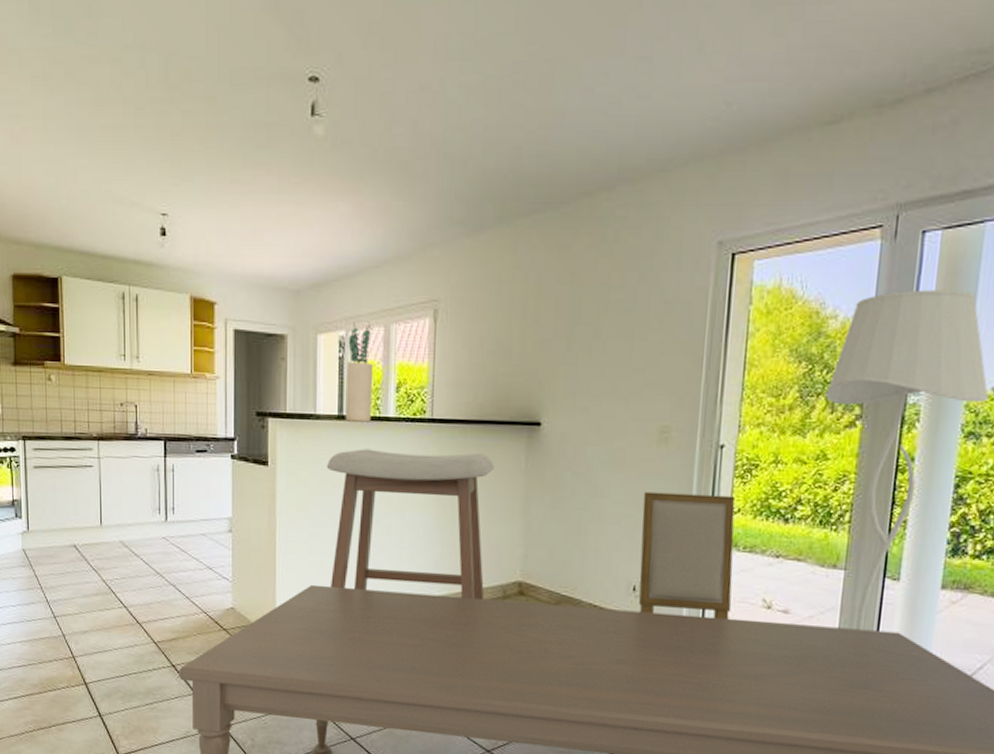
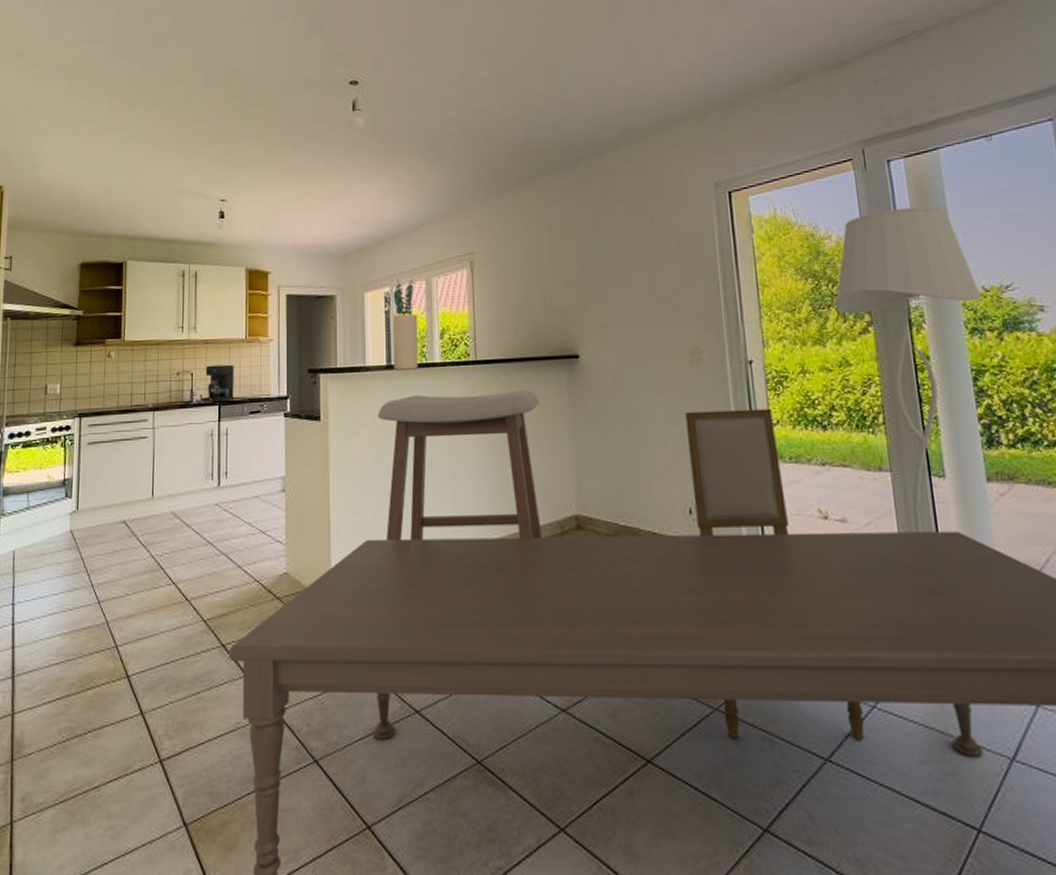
coffee maker: none [146,398,179,438] -> present [201,364,234,403]

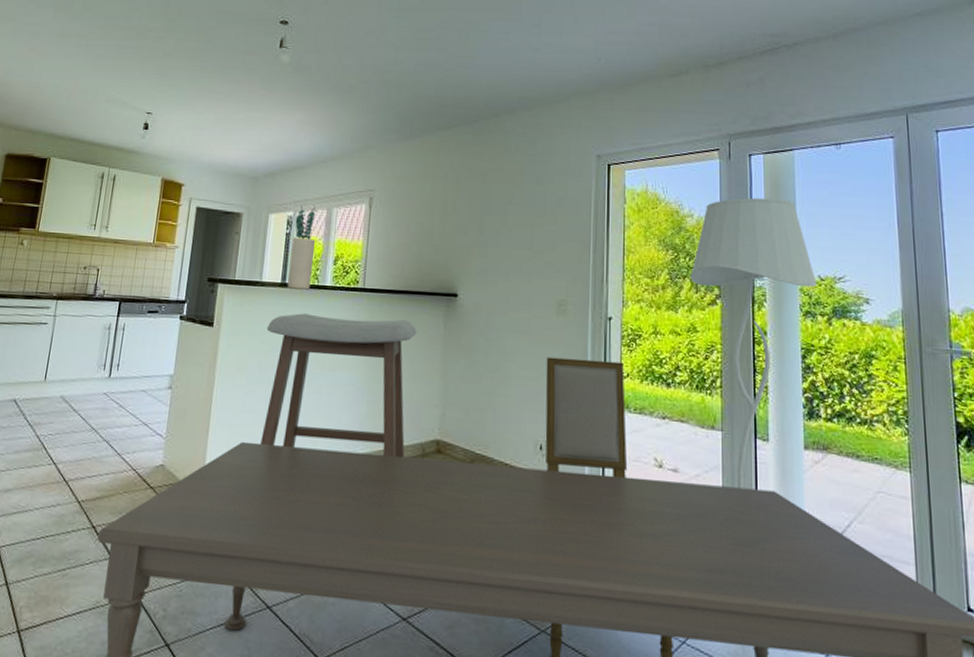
coffee maker: present [201,364,234,403] -> none [103,263,139,300]

